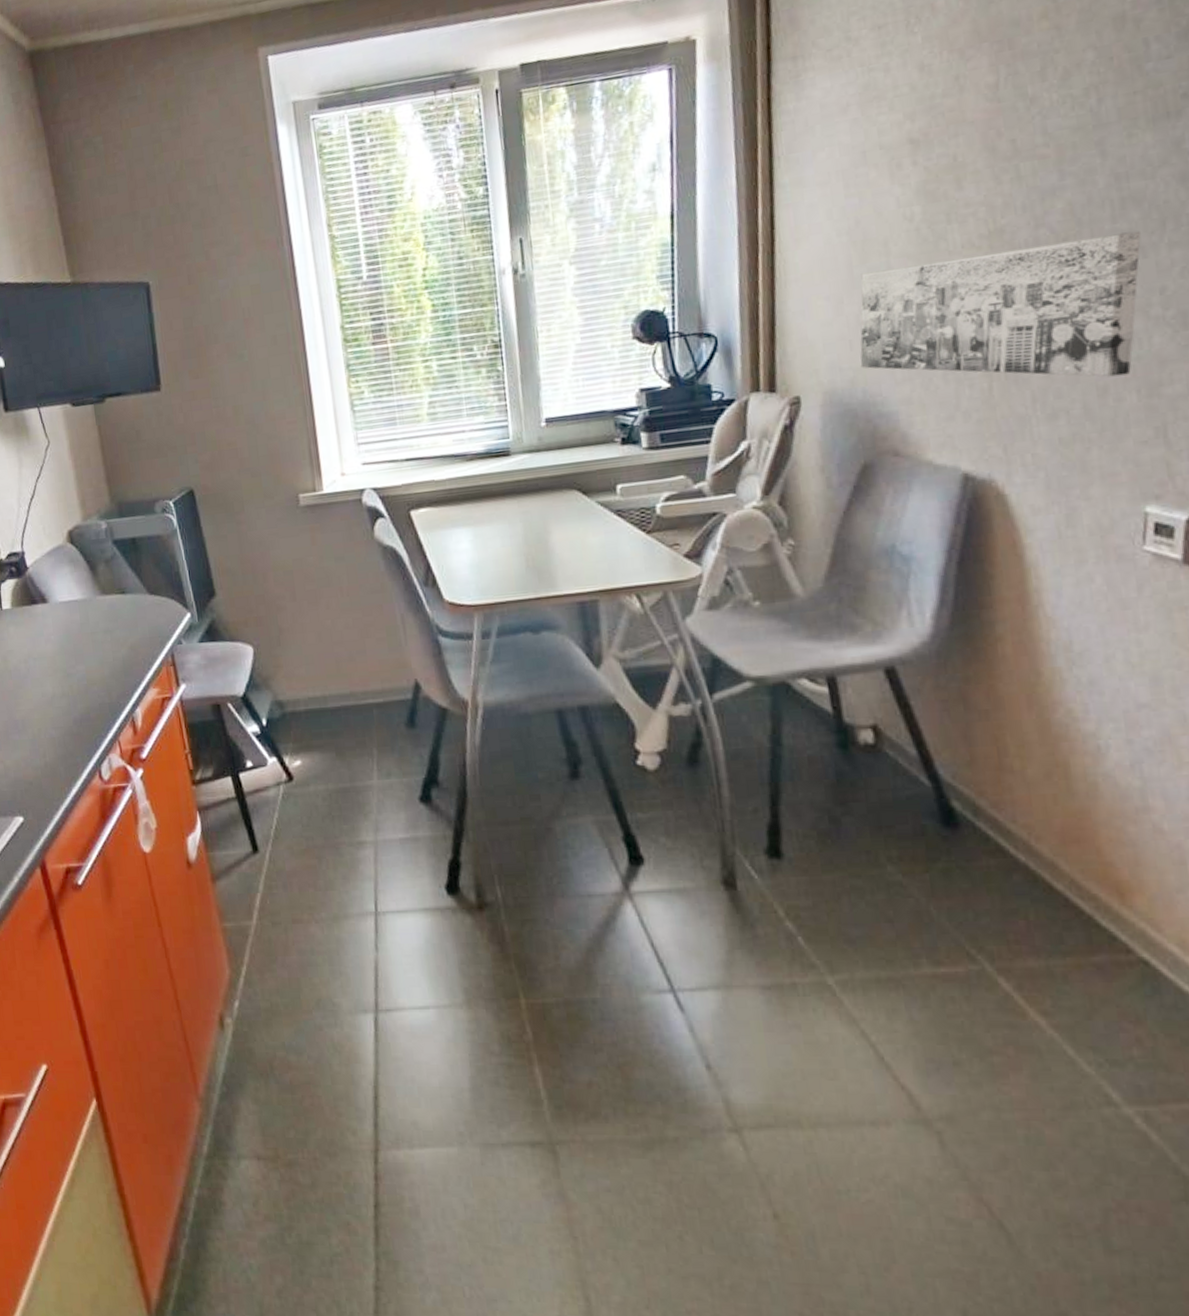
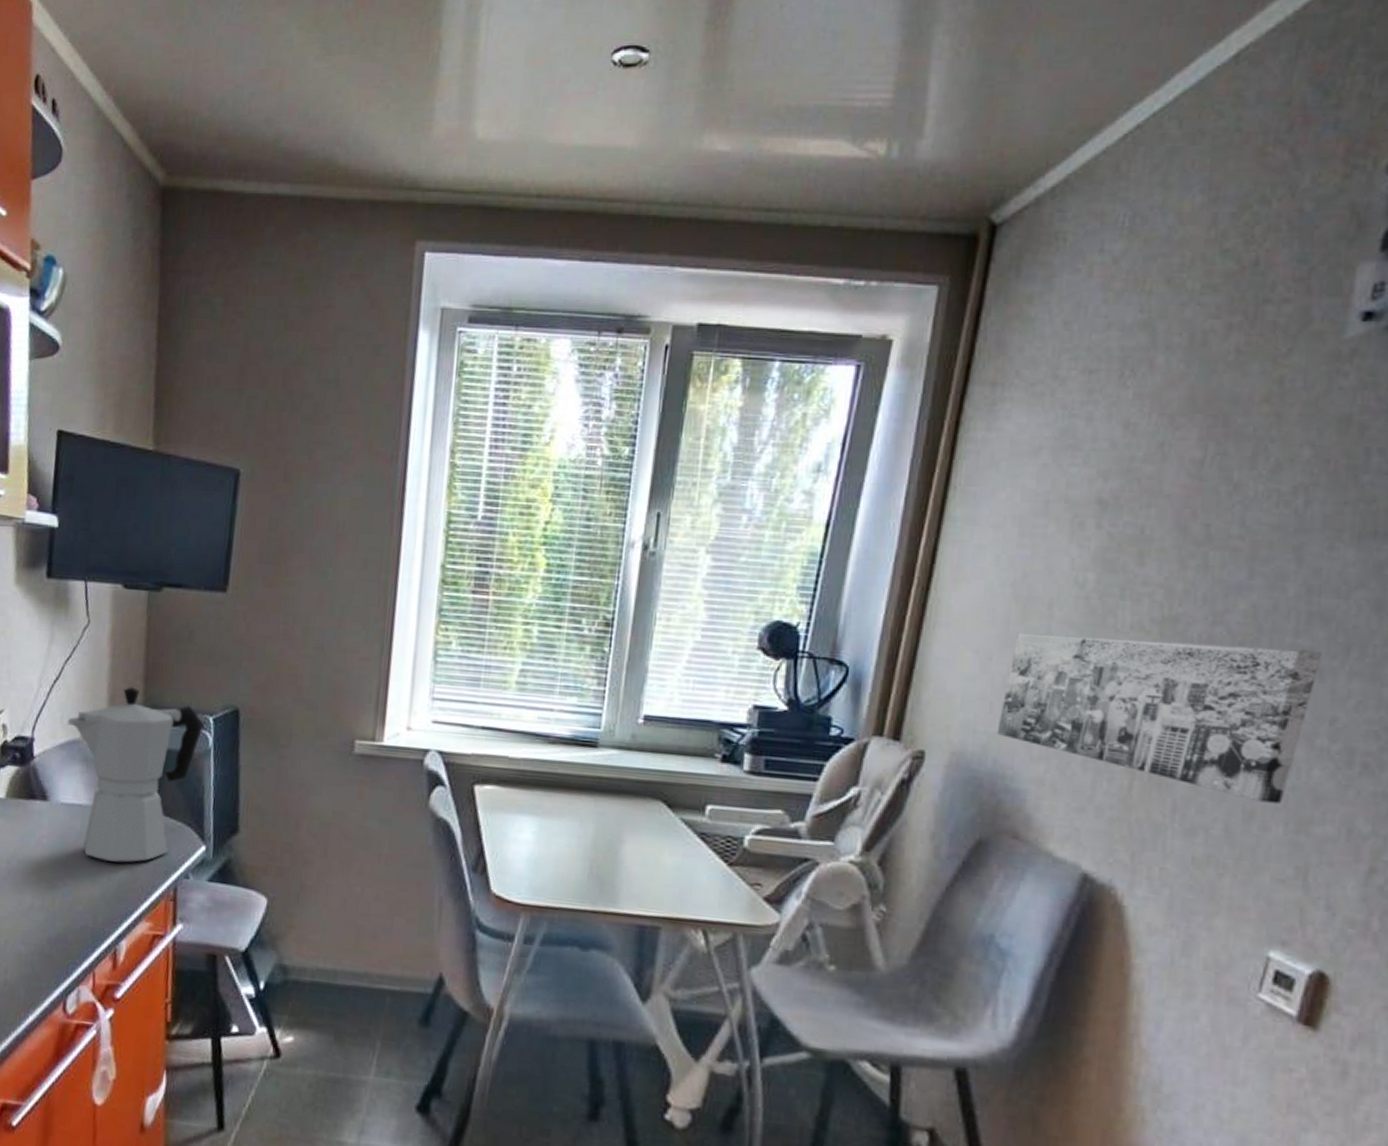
moka pot: none [50,490,167,644] -> present [68,687,204,863]

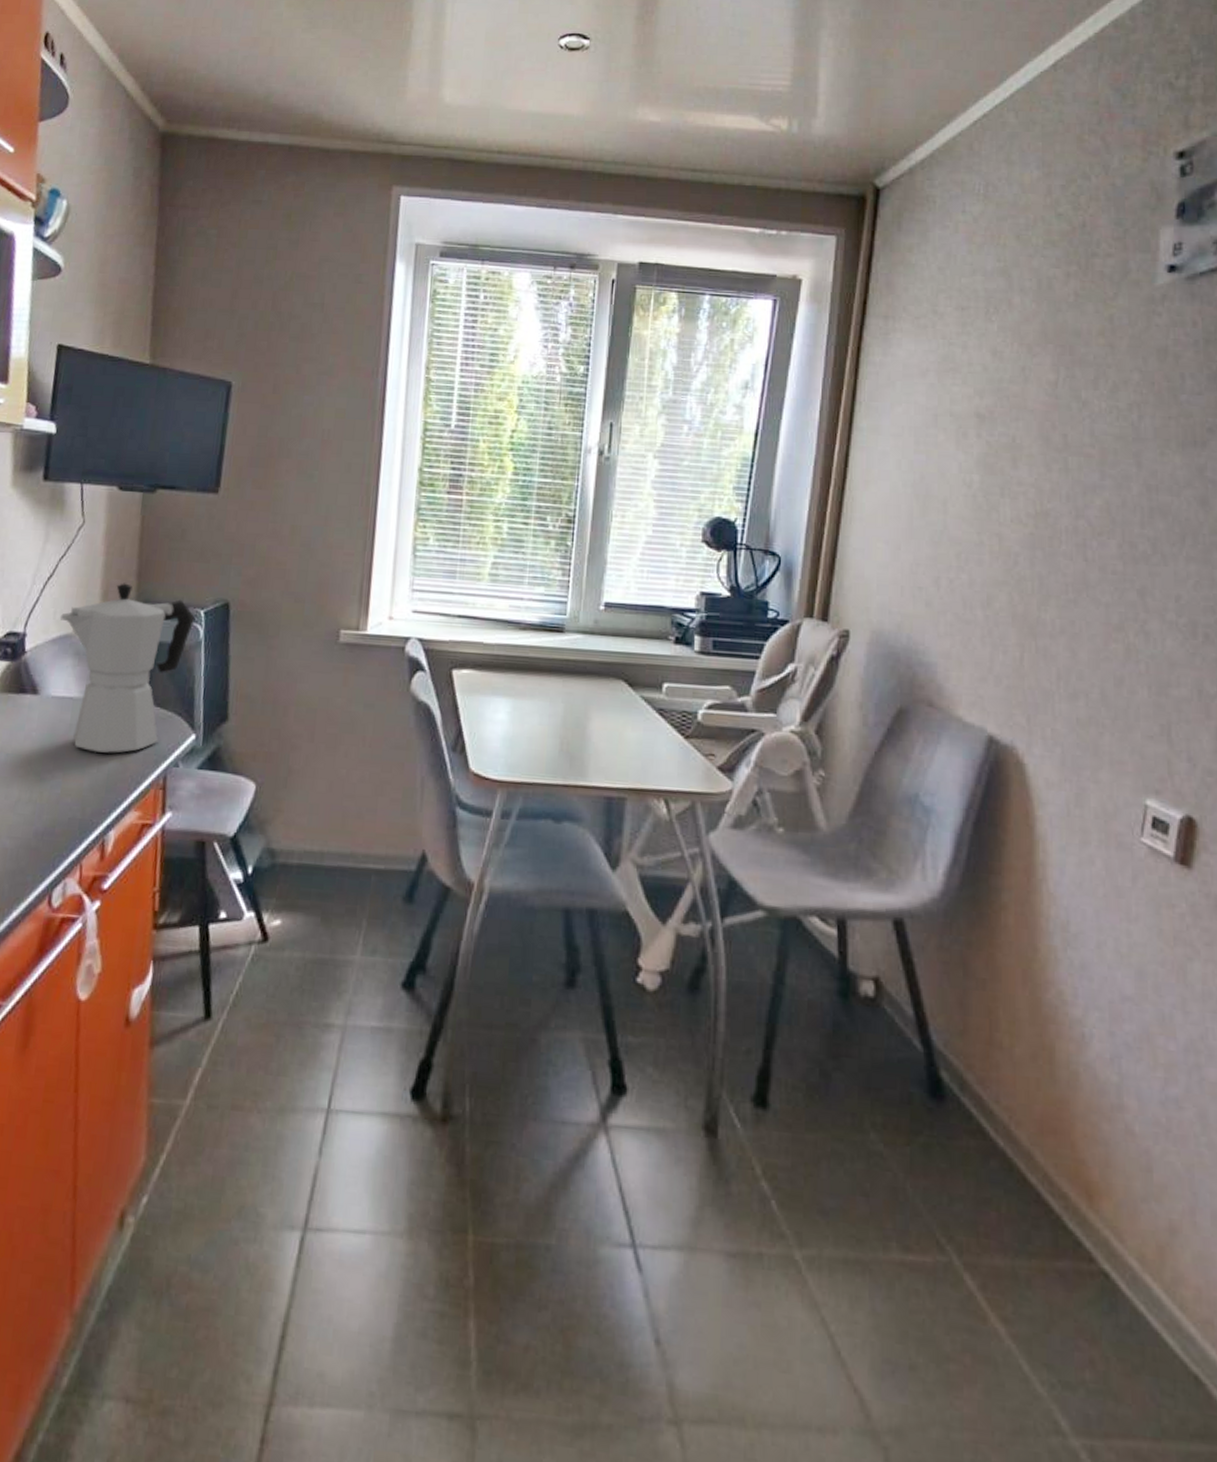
wall art: present [996,632,1322,804] -> none [908,526,1163,670]

